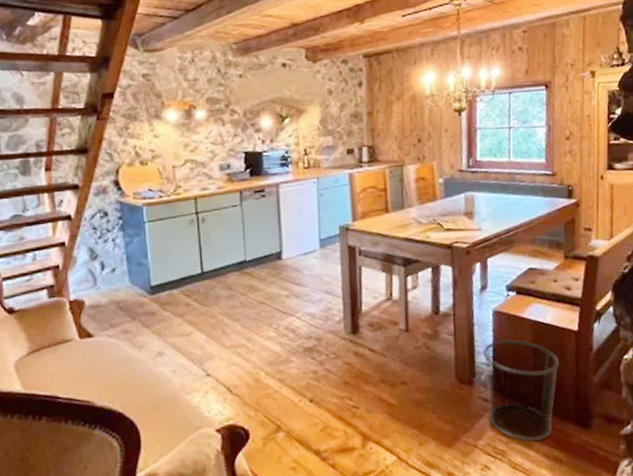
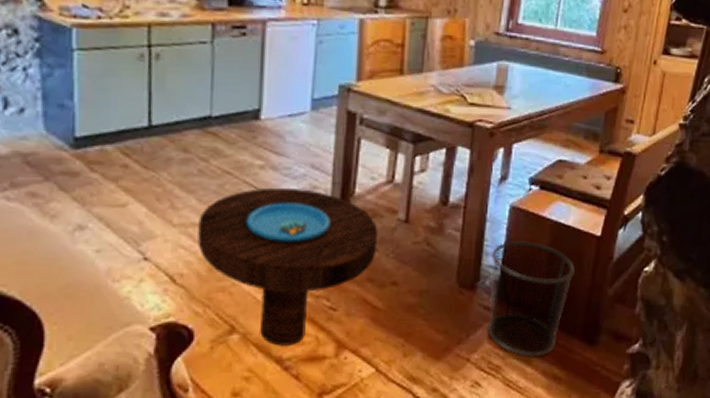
side table: none [243,310,386,441] -> present [197,187,378,346]

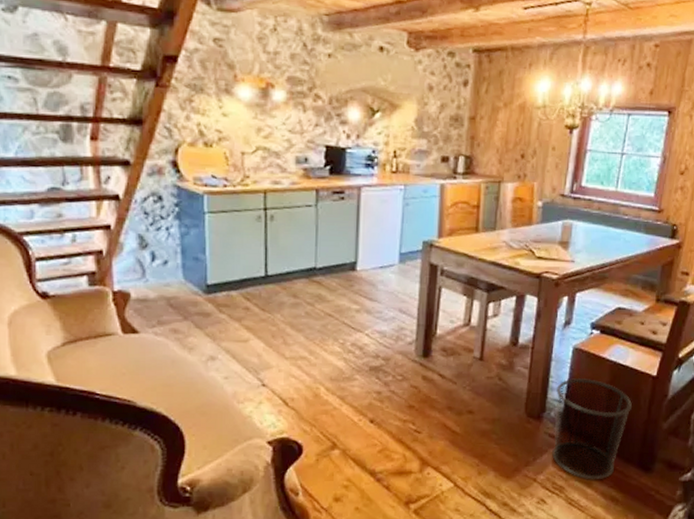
side table: present [197,187,378,346] -> none [305,328,456,461]

